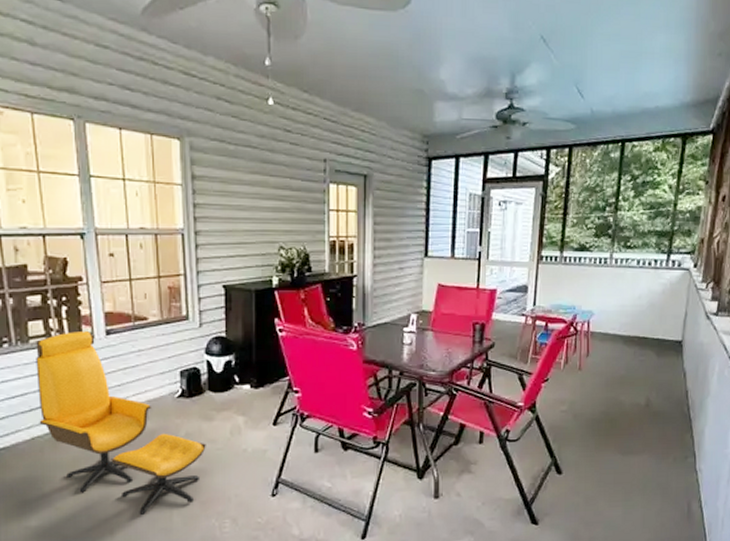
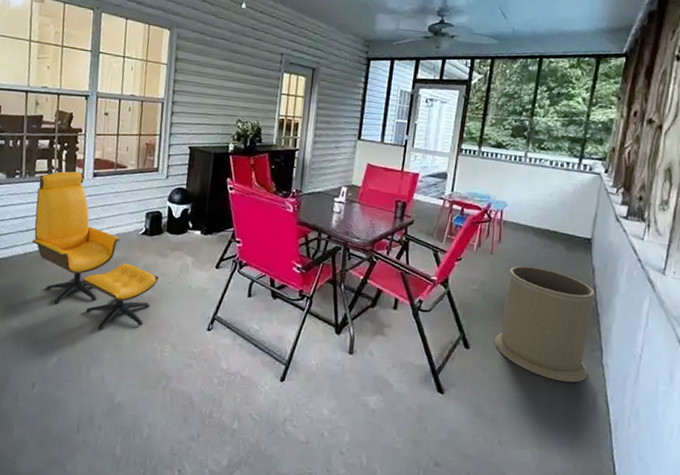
trash can: none [587,378,687,494] -> present [494,265,596,383]

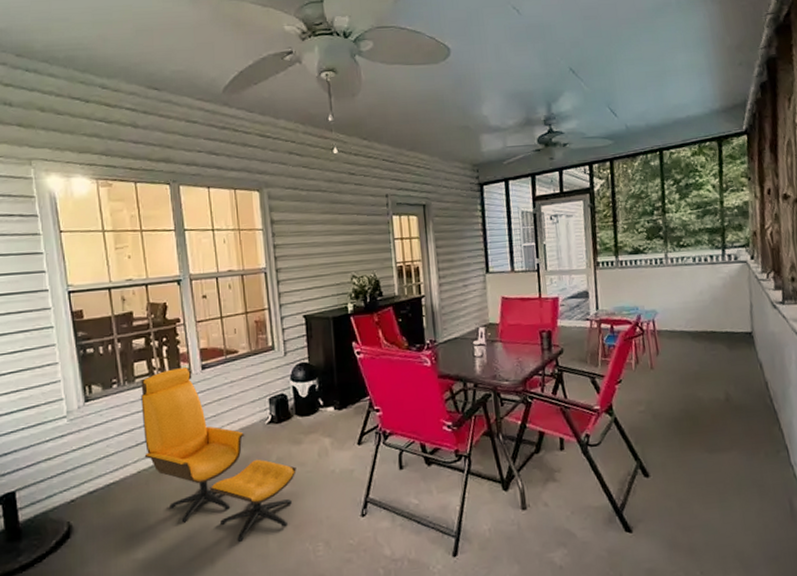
trash can: present [494,265,596,383] -> none [673,373,779,493]

